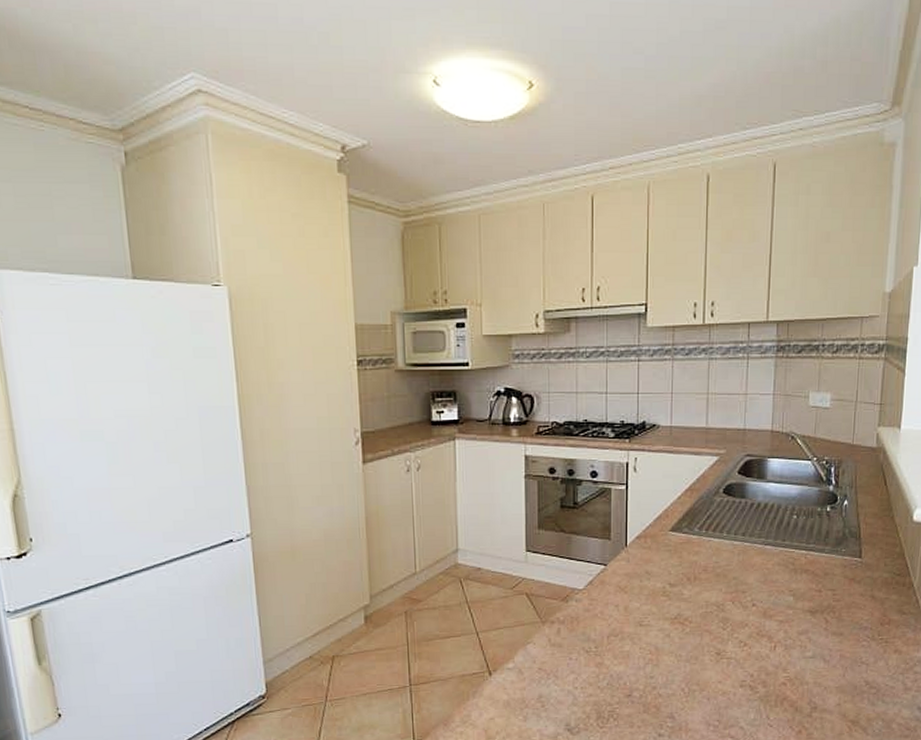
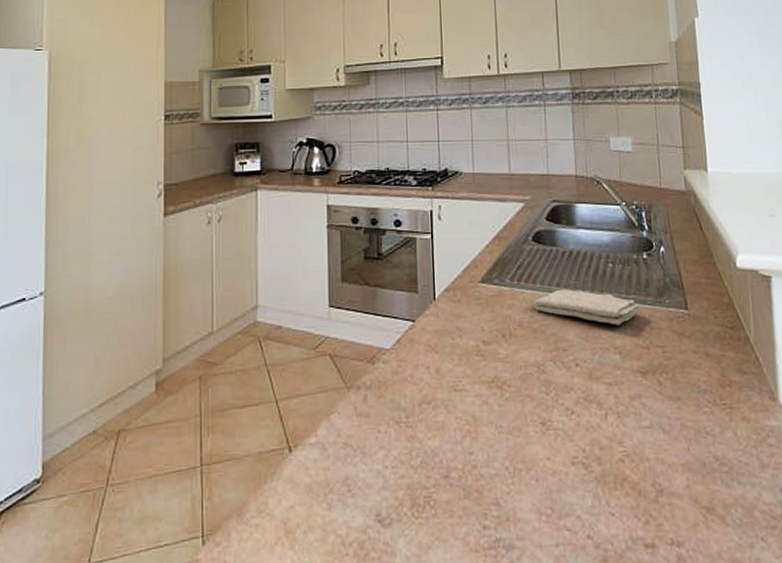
washcloth: none [718,538,818,571] -> present [533,289,640,326]

